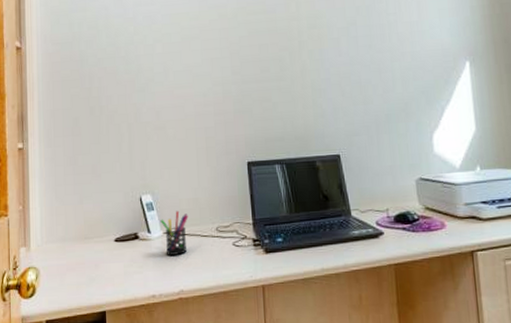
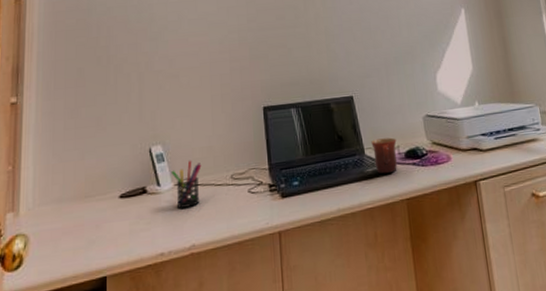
mug: none [358,200,386,237] -> present [371,137,398,174]

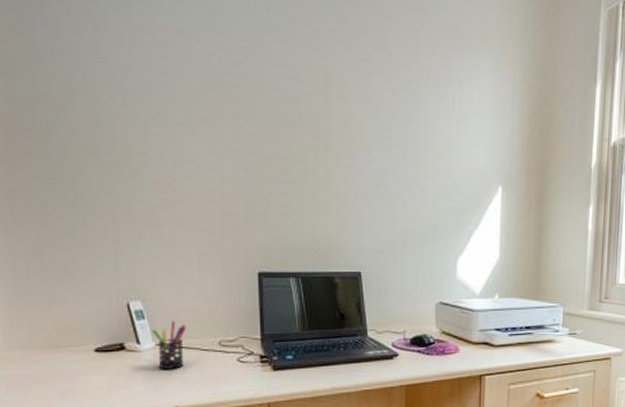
mug: present [371,137,398,174] -> none [376,321,403,358]

